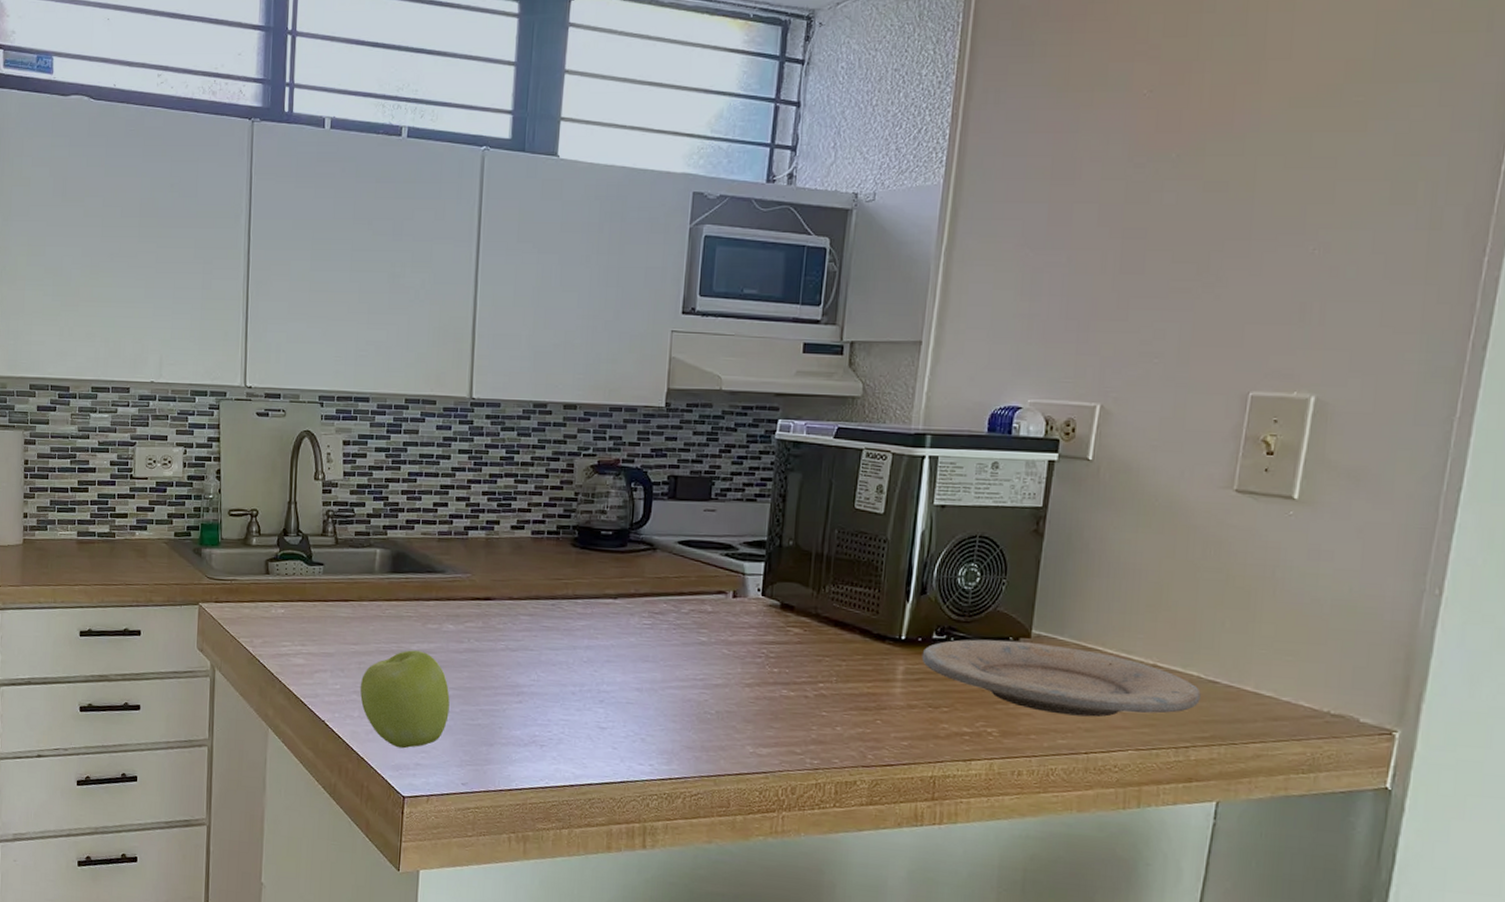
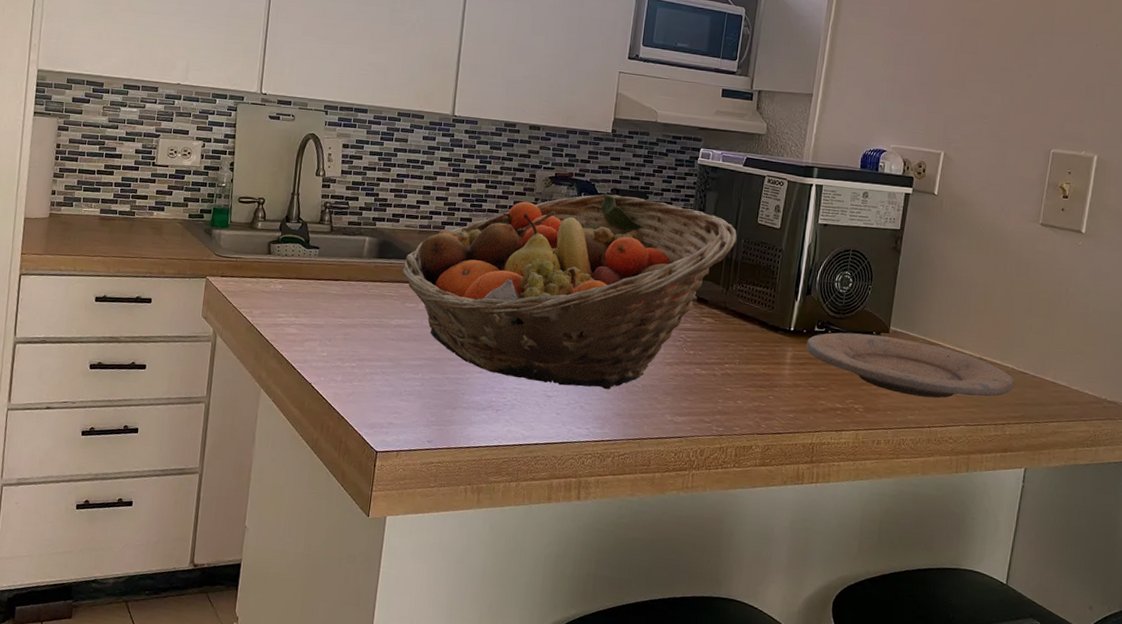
apple: present [360,650,450,749] -> none [344,324,422,410]
fruit basket: none [420,482,829,719] -> present [401,193,737,390]

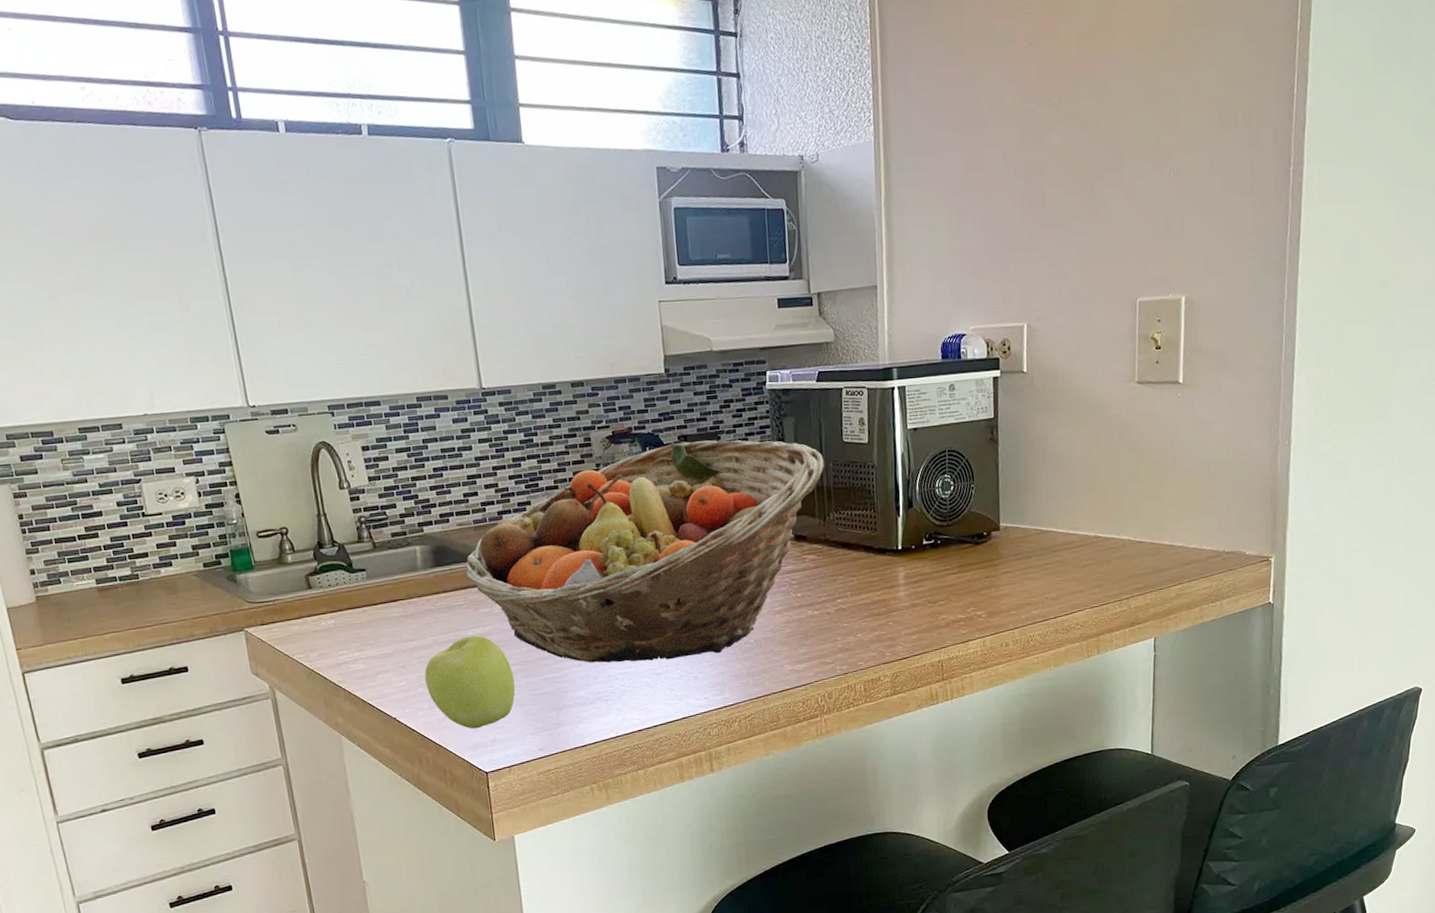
apple: none [344,324,422,410] -> present [424,635,516,729]
plate: present [806,332,1014,399] -> none [917,533,1133,590]

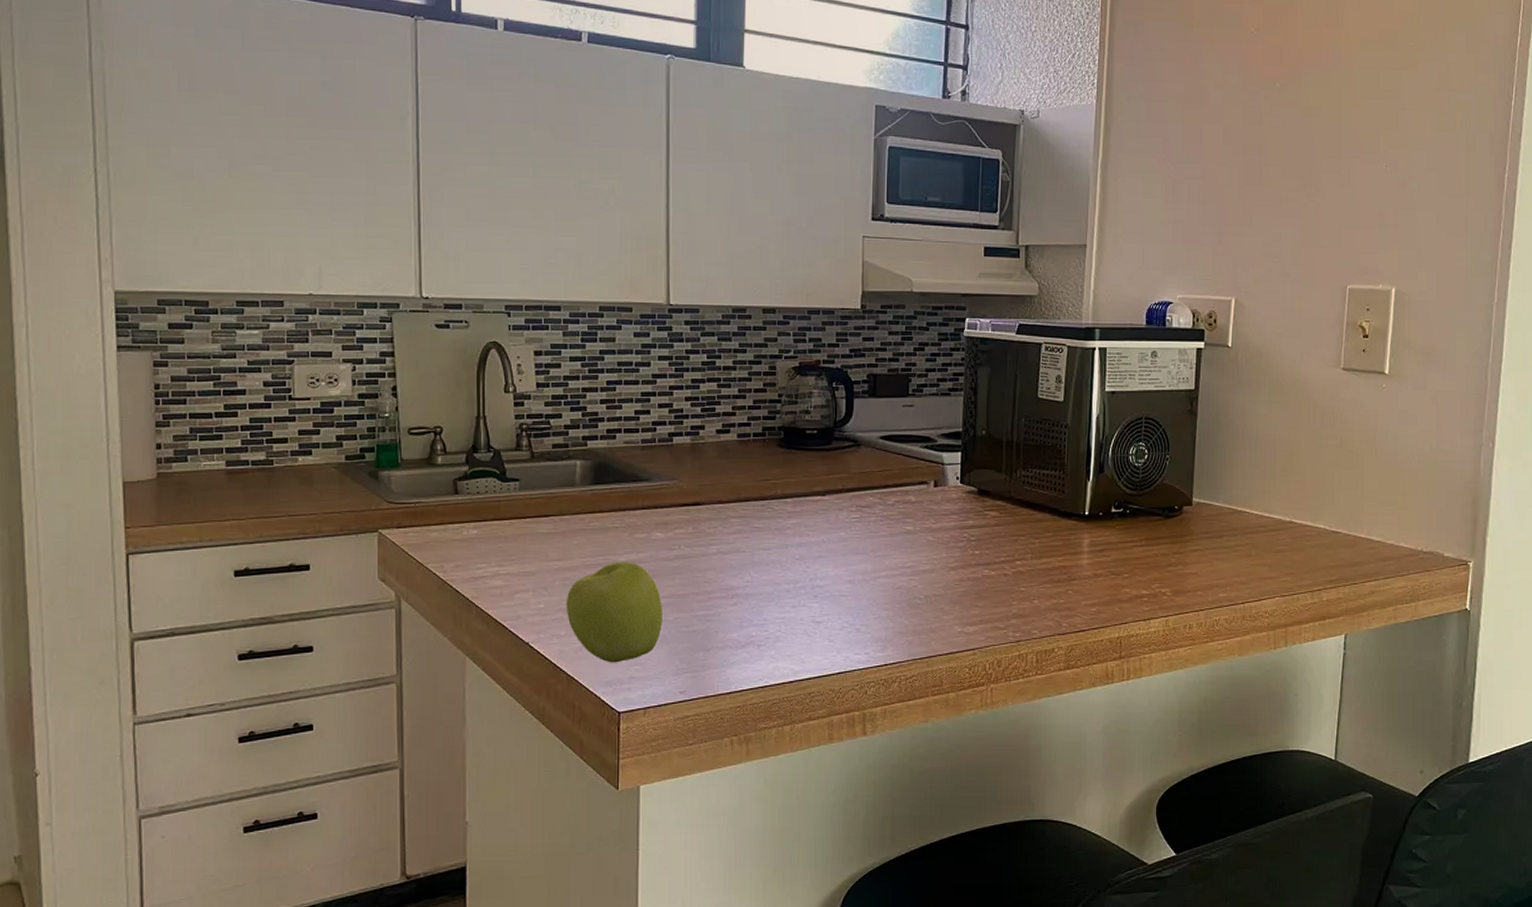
fruit basket: present [465,440,825,663] -> none [625,380,1016,608]

